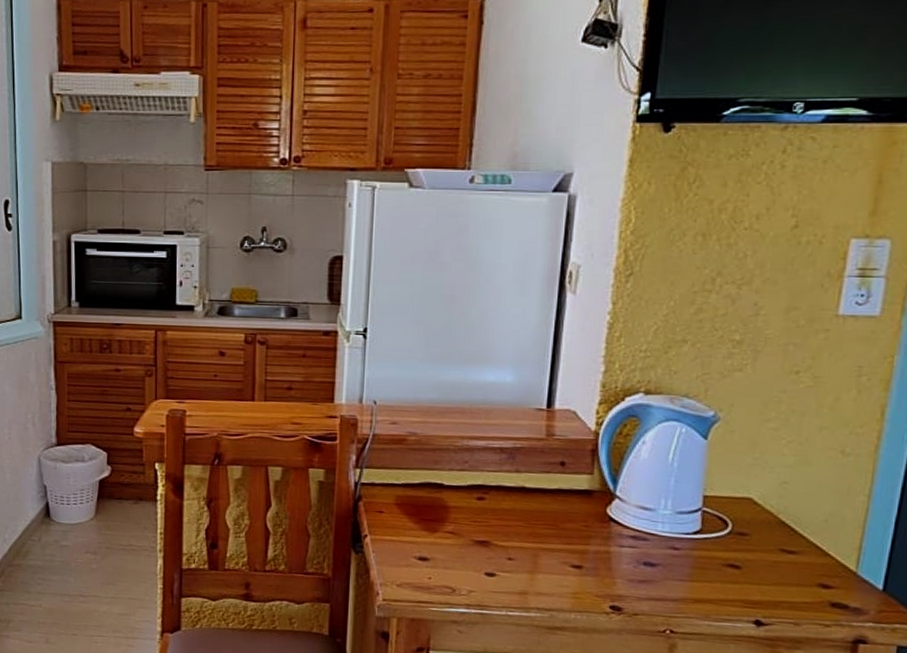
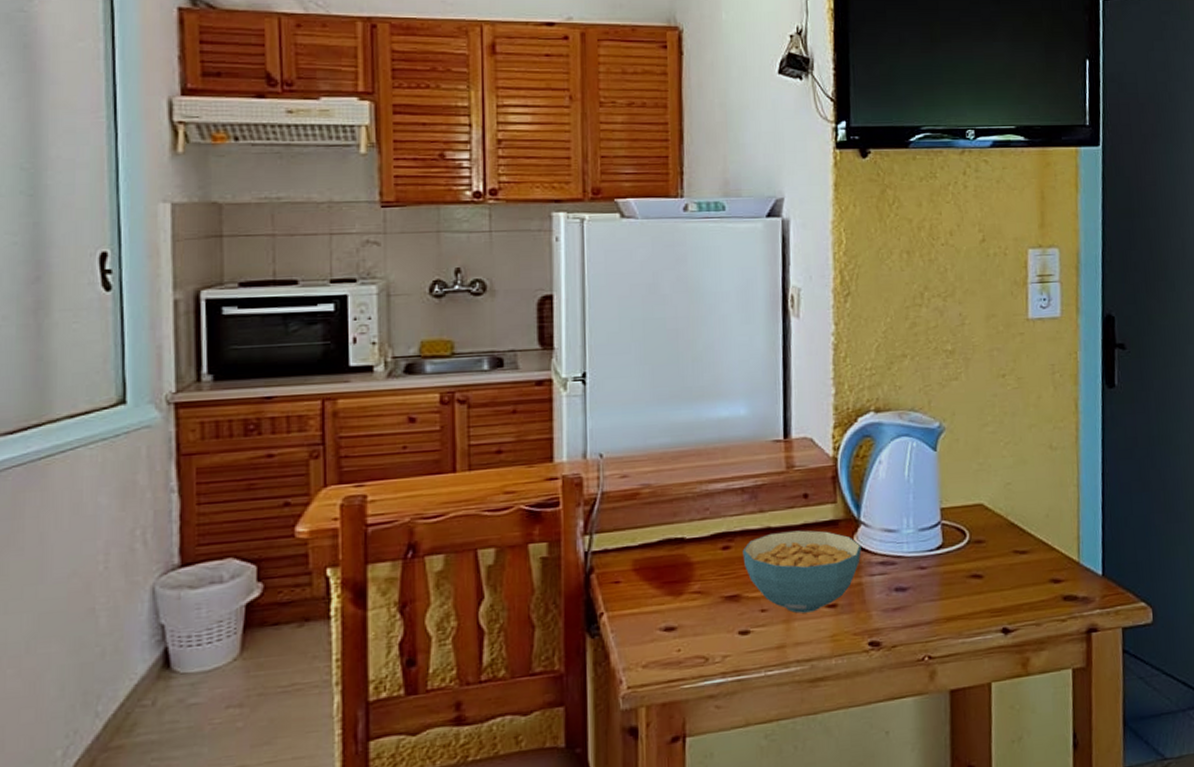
cereal bowl: none [495,492,614,569] -> present [742,530,862,613]

